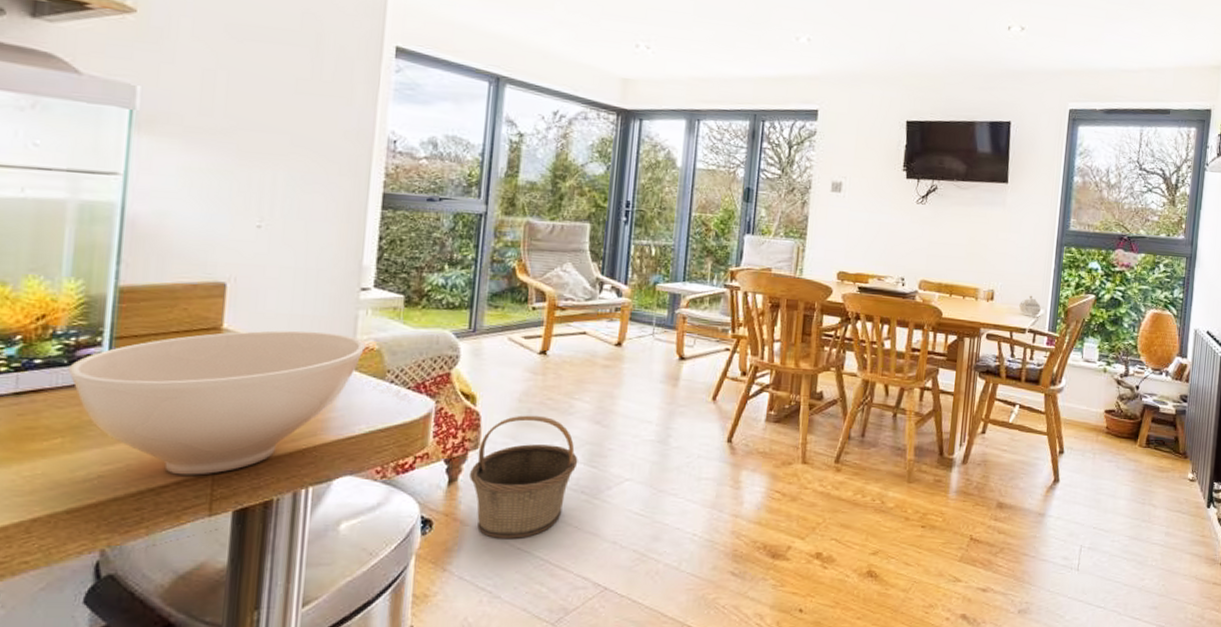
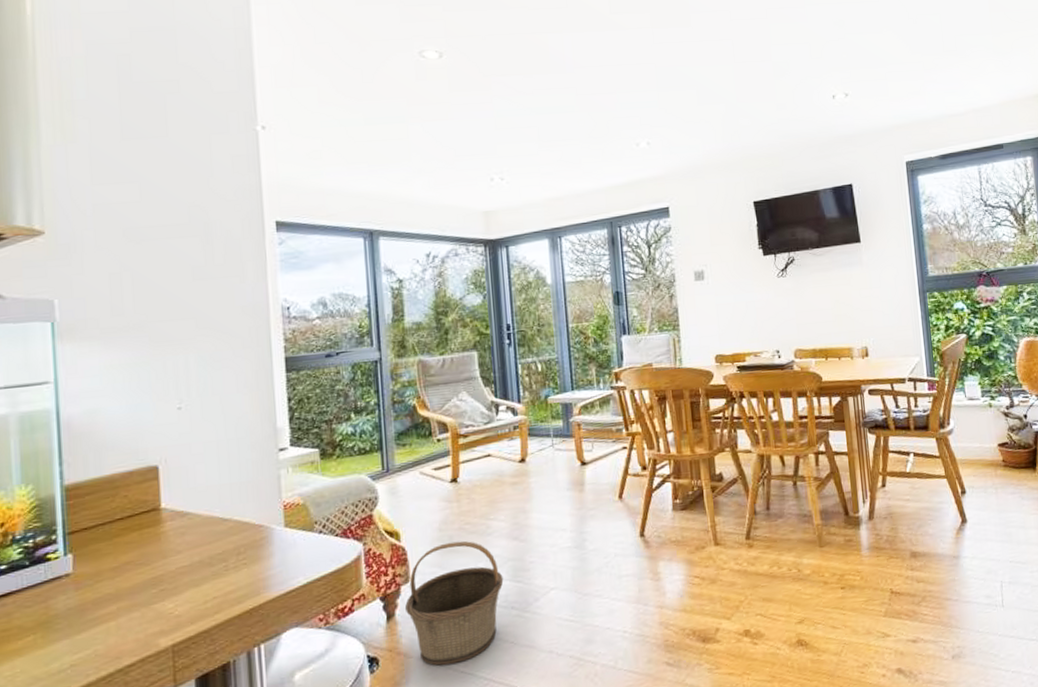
bowl: present [67,330,367,475] -> none [30,494,292,653]
teapot: present [1019,295,1041,317] -> none [894,345,916,366]

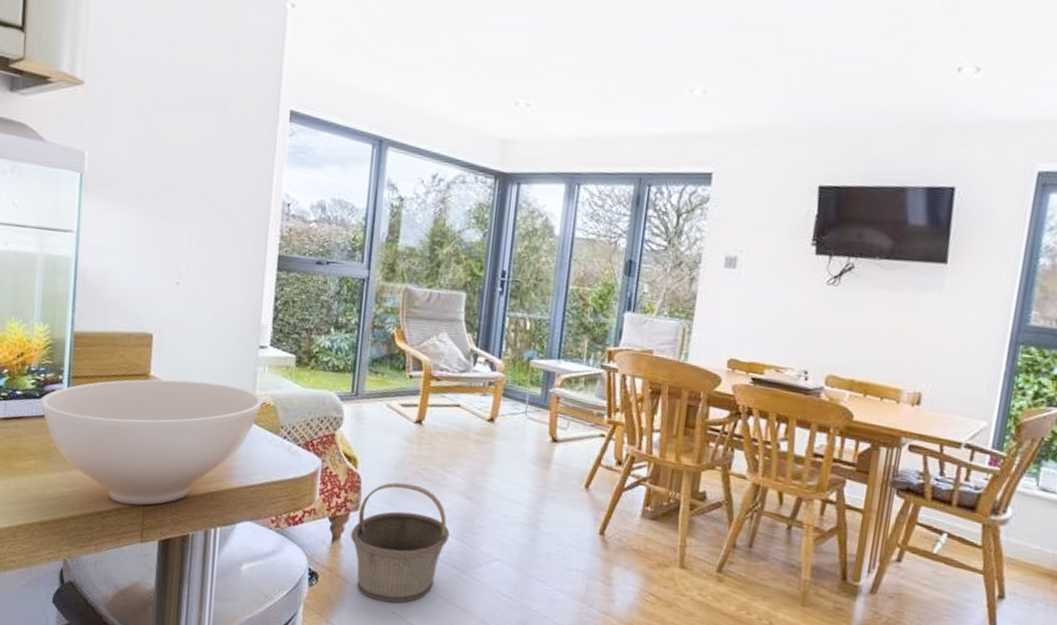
bowl: none [30,494,292,653] -> present [39,379,264,506]

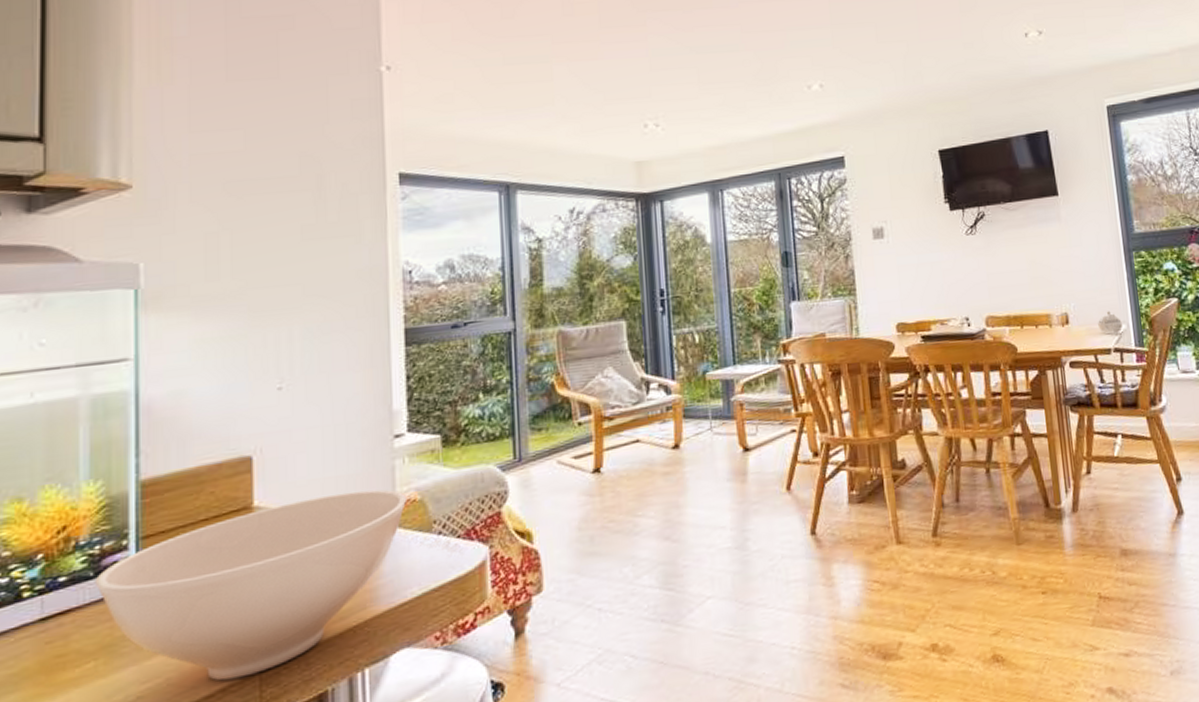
basket: present [351,482,450,603] -> none [537,542,653,692]
teapot: none [953,402,984,429] -> present [1098,311,1122,335]

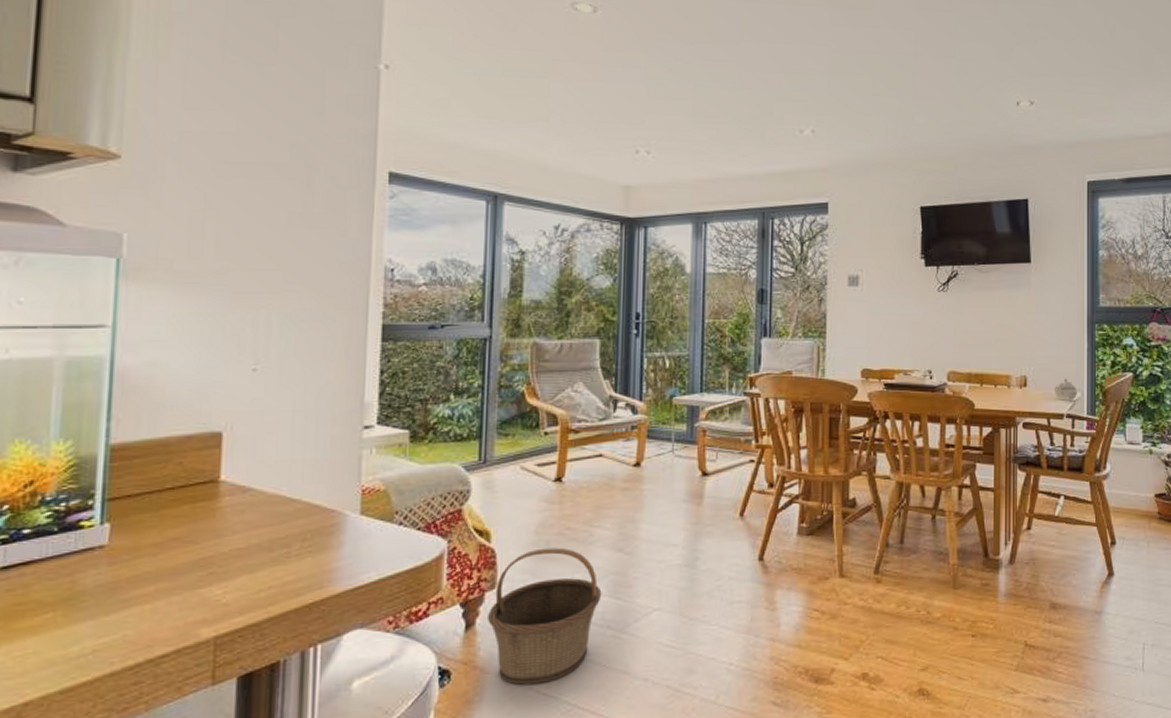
bowl: present [94,489,408,681] -> none [58,475,372,643]
basket: none [537,542,653,692] -> present [488,547,602,685]

